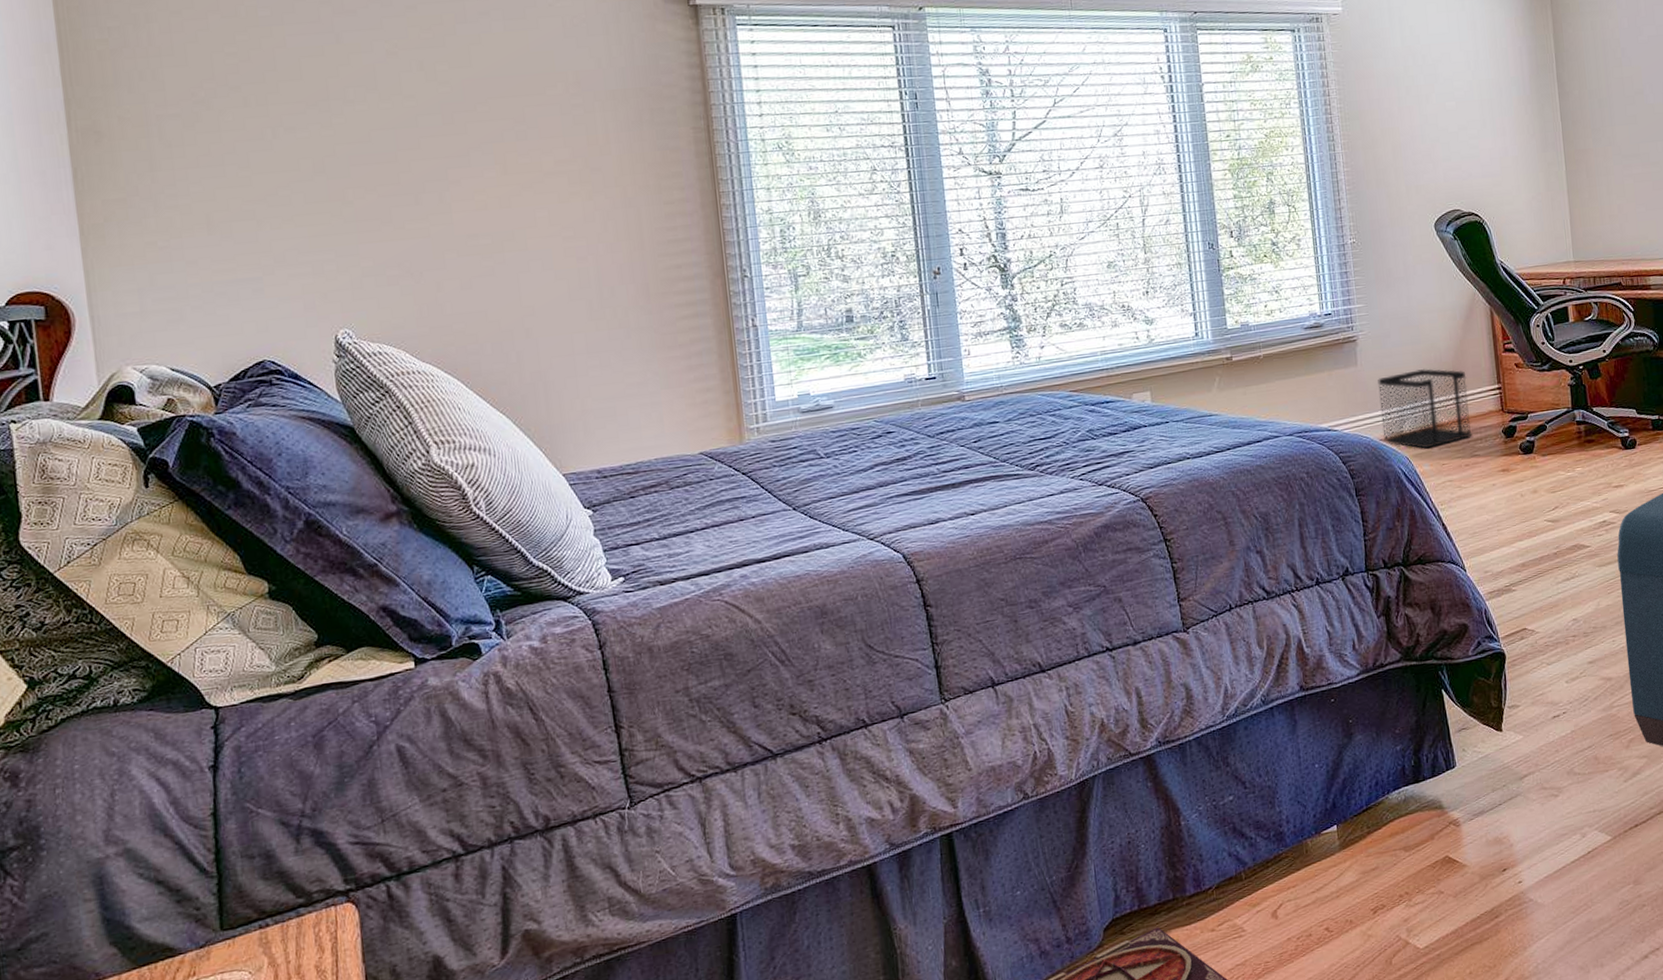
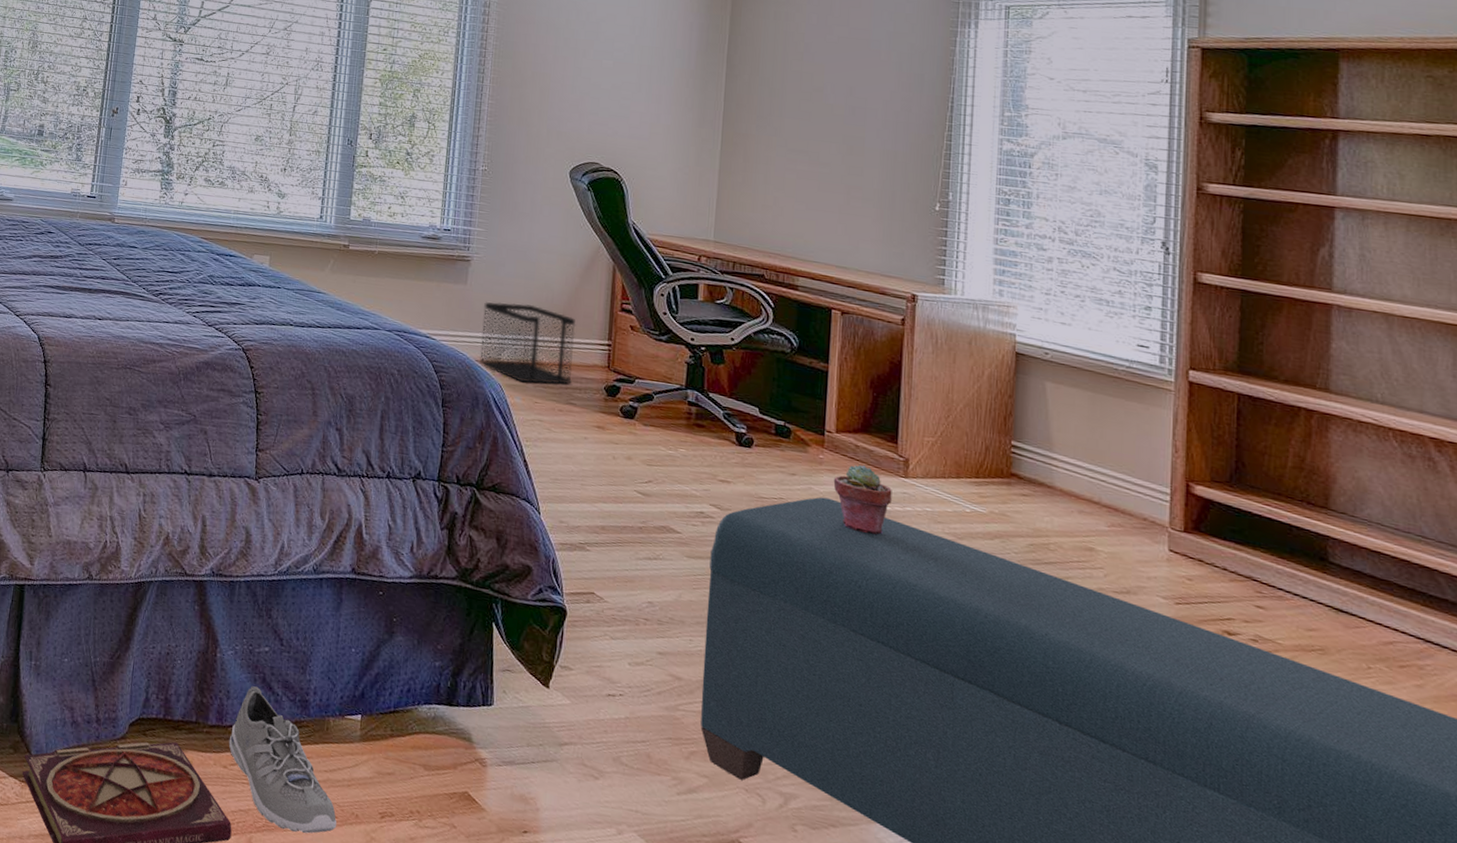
sneaker: none [1211,839,1334,965] -> present [228,686,337,834]

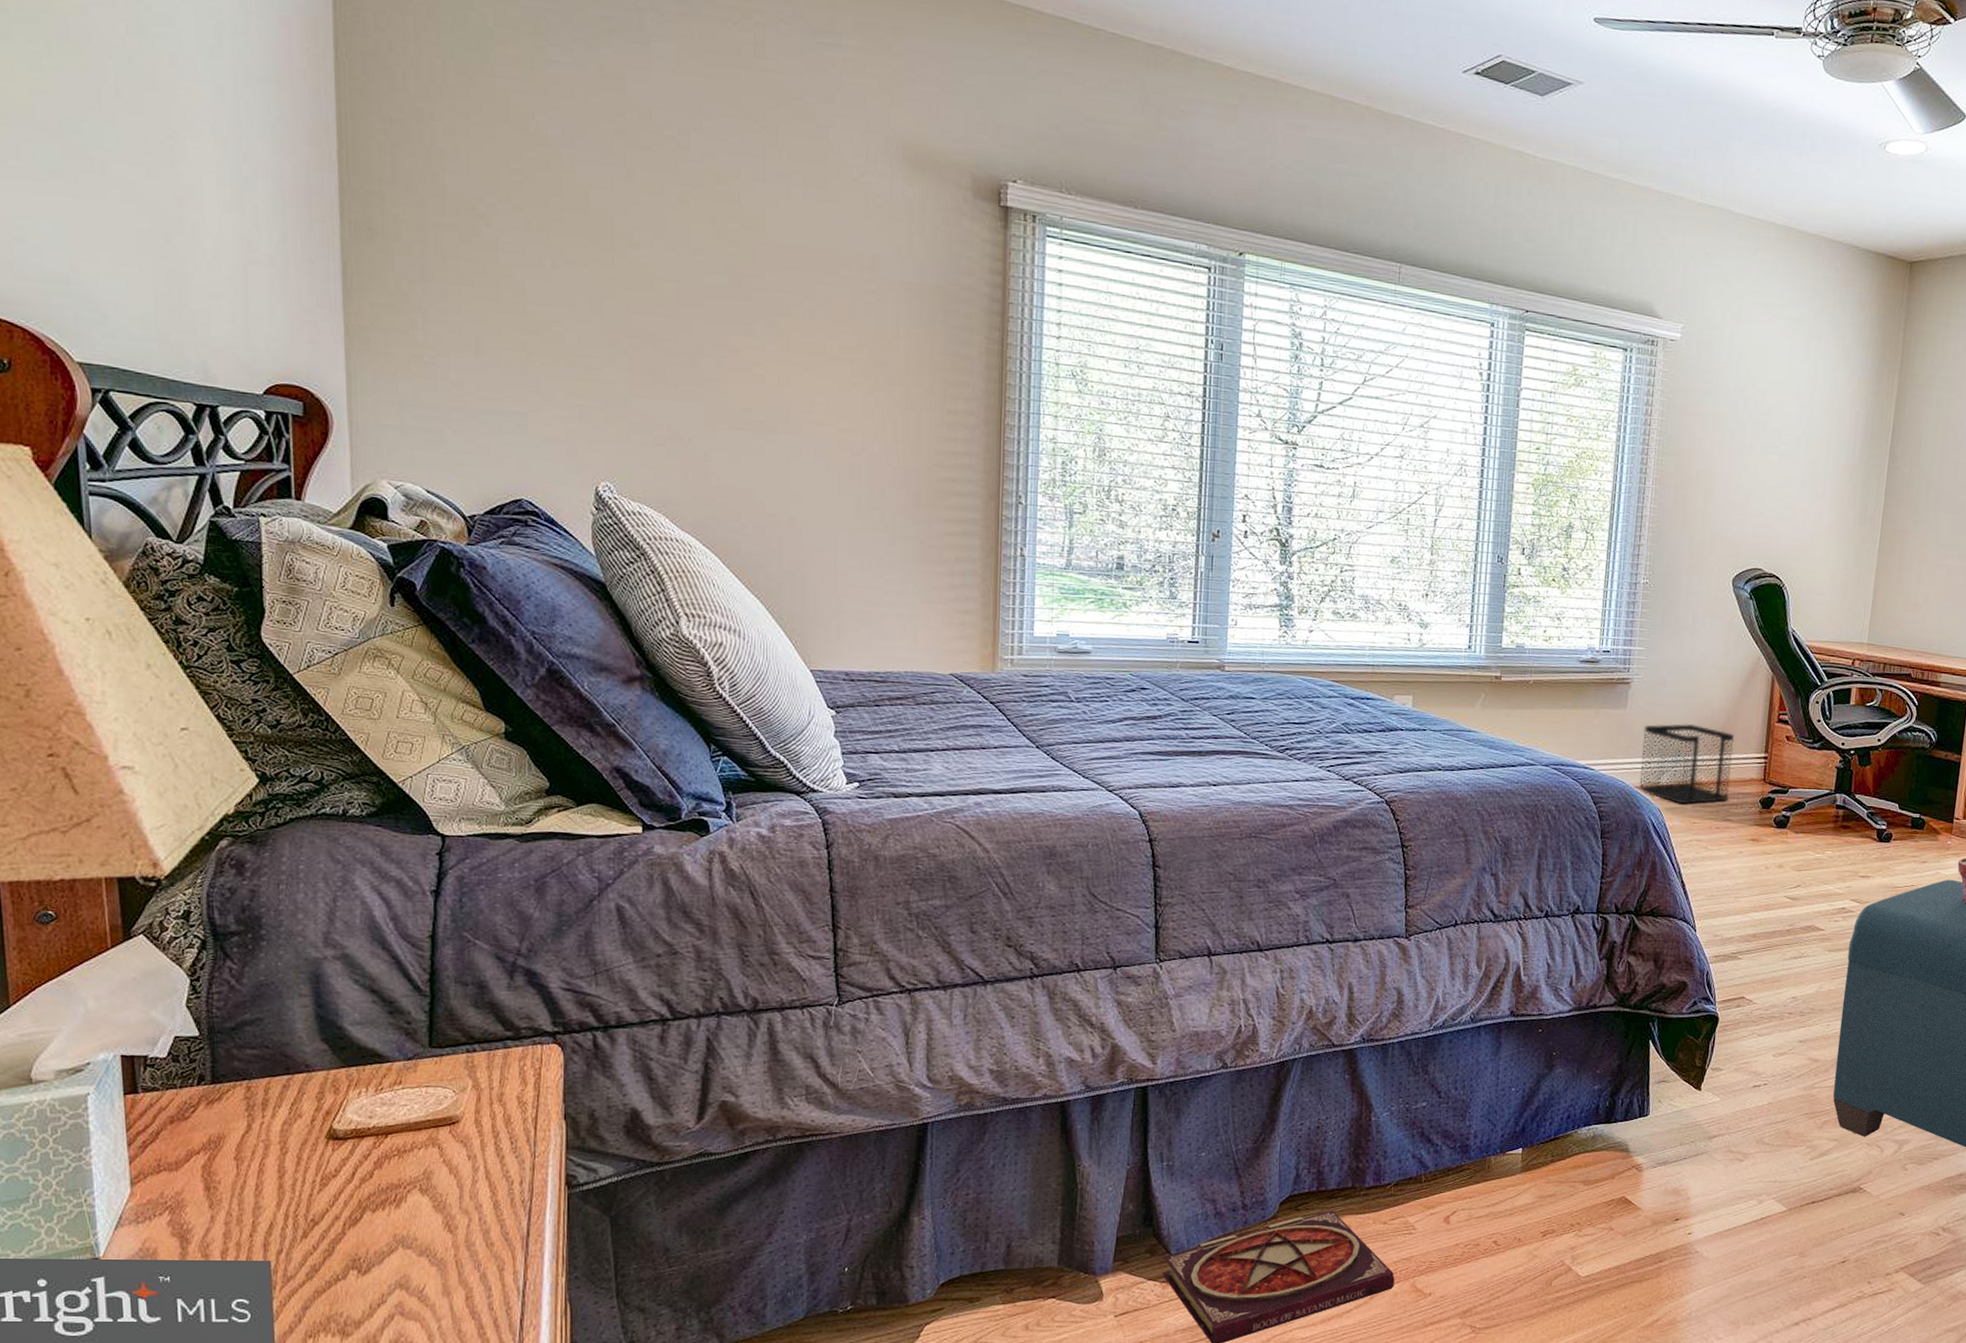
sneaker: present [228,686,337,834] -> none [1387,1142,1501,1266]

